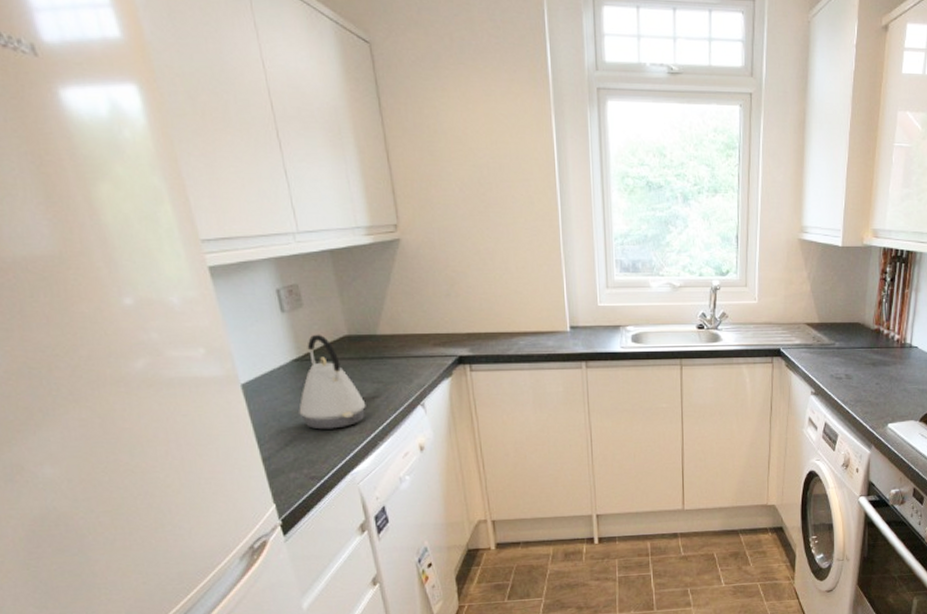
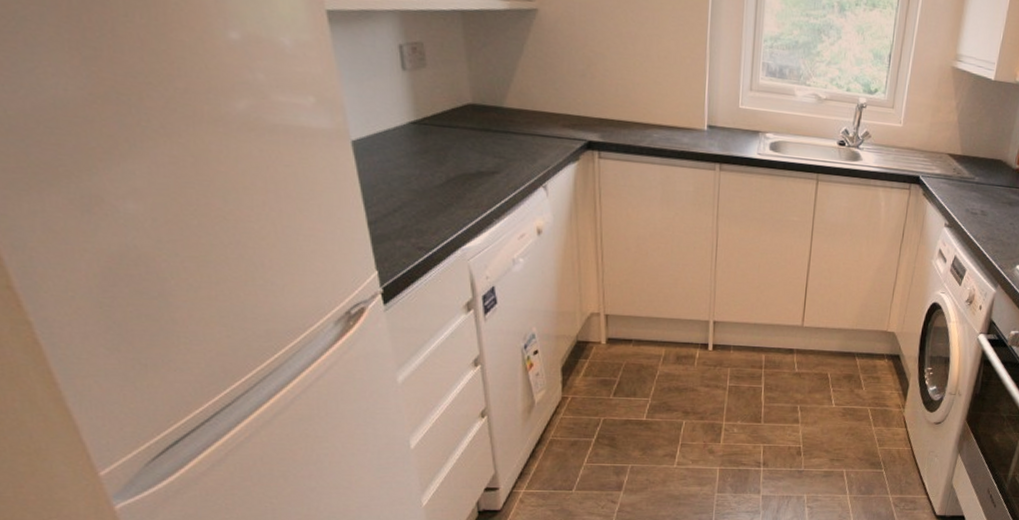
kettle: present [299,334,366,430] -> none [412,98,485,201]

